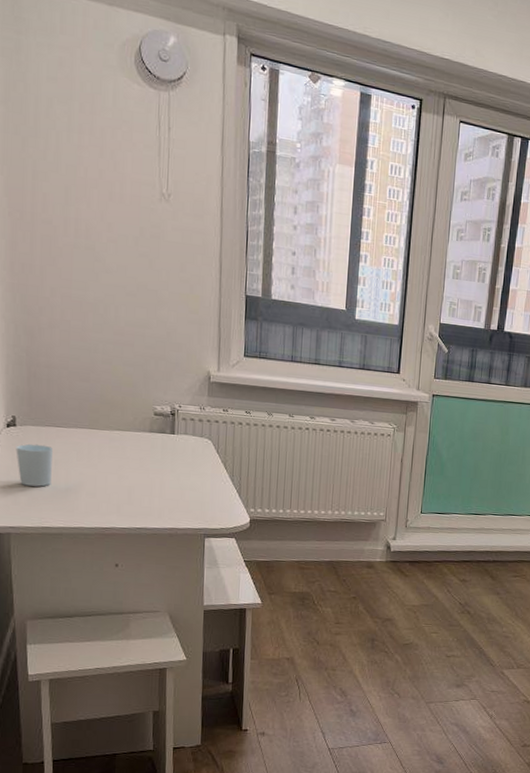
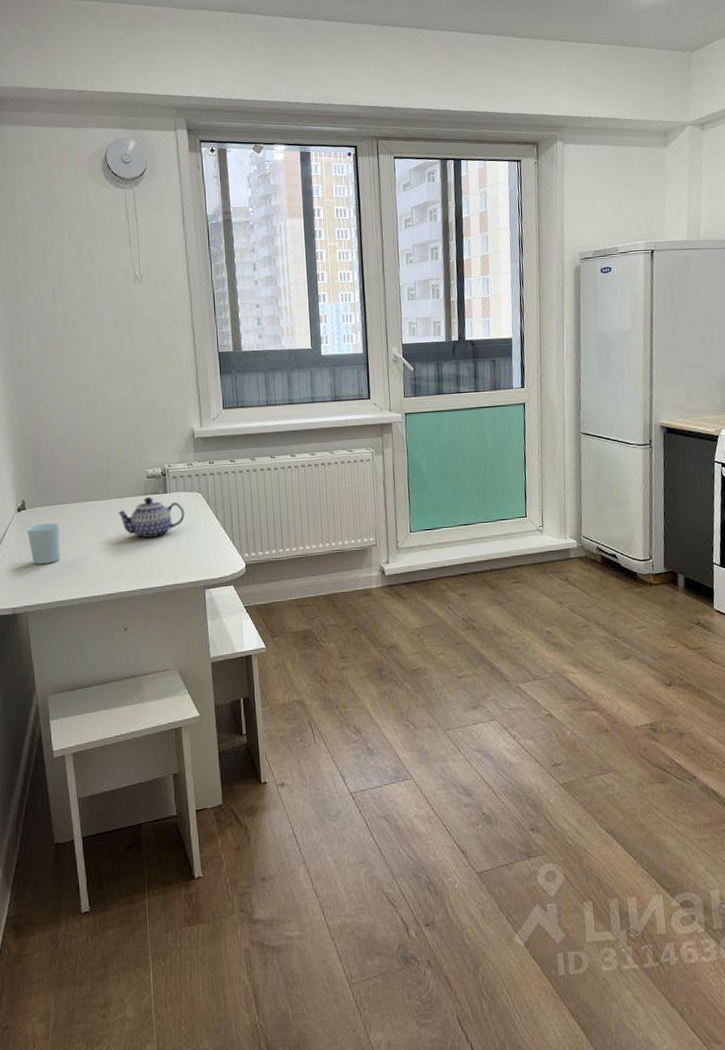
teapot: none [118,434,192,478] -> present [117,496,185,538]

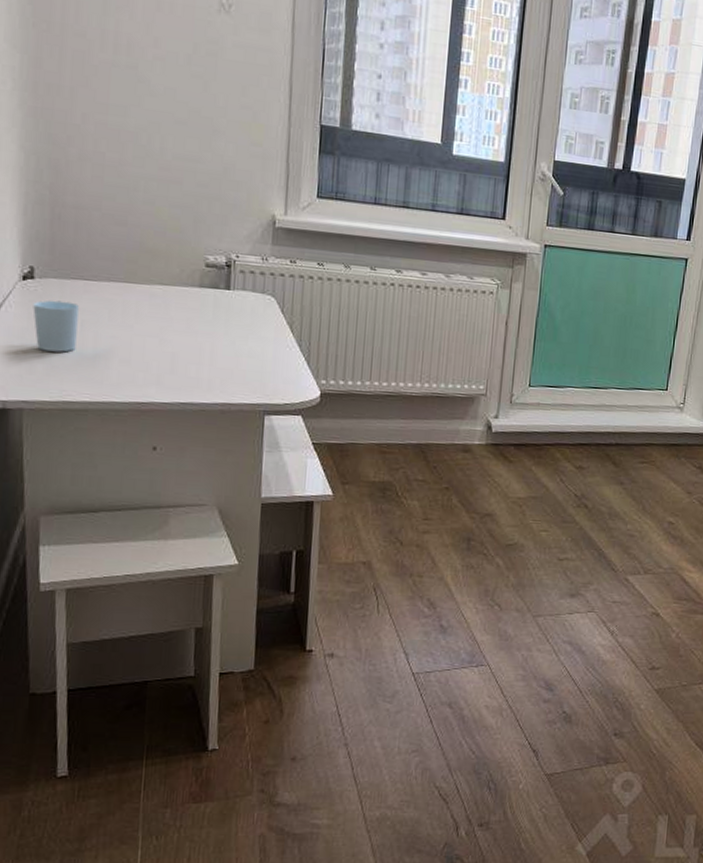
teapot: present [117,496,185,538] -> none [160,289,250,342]

